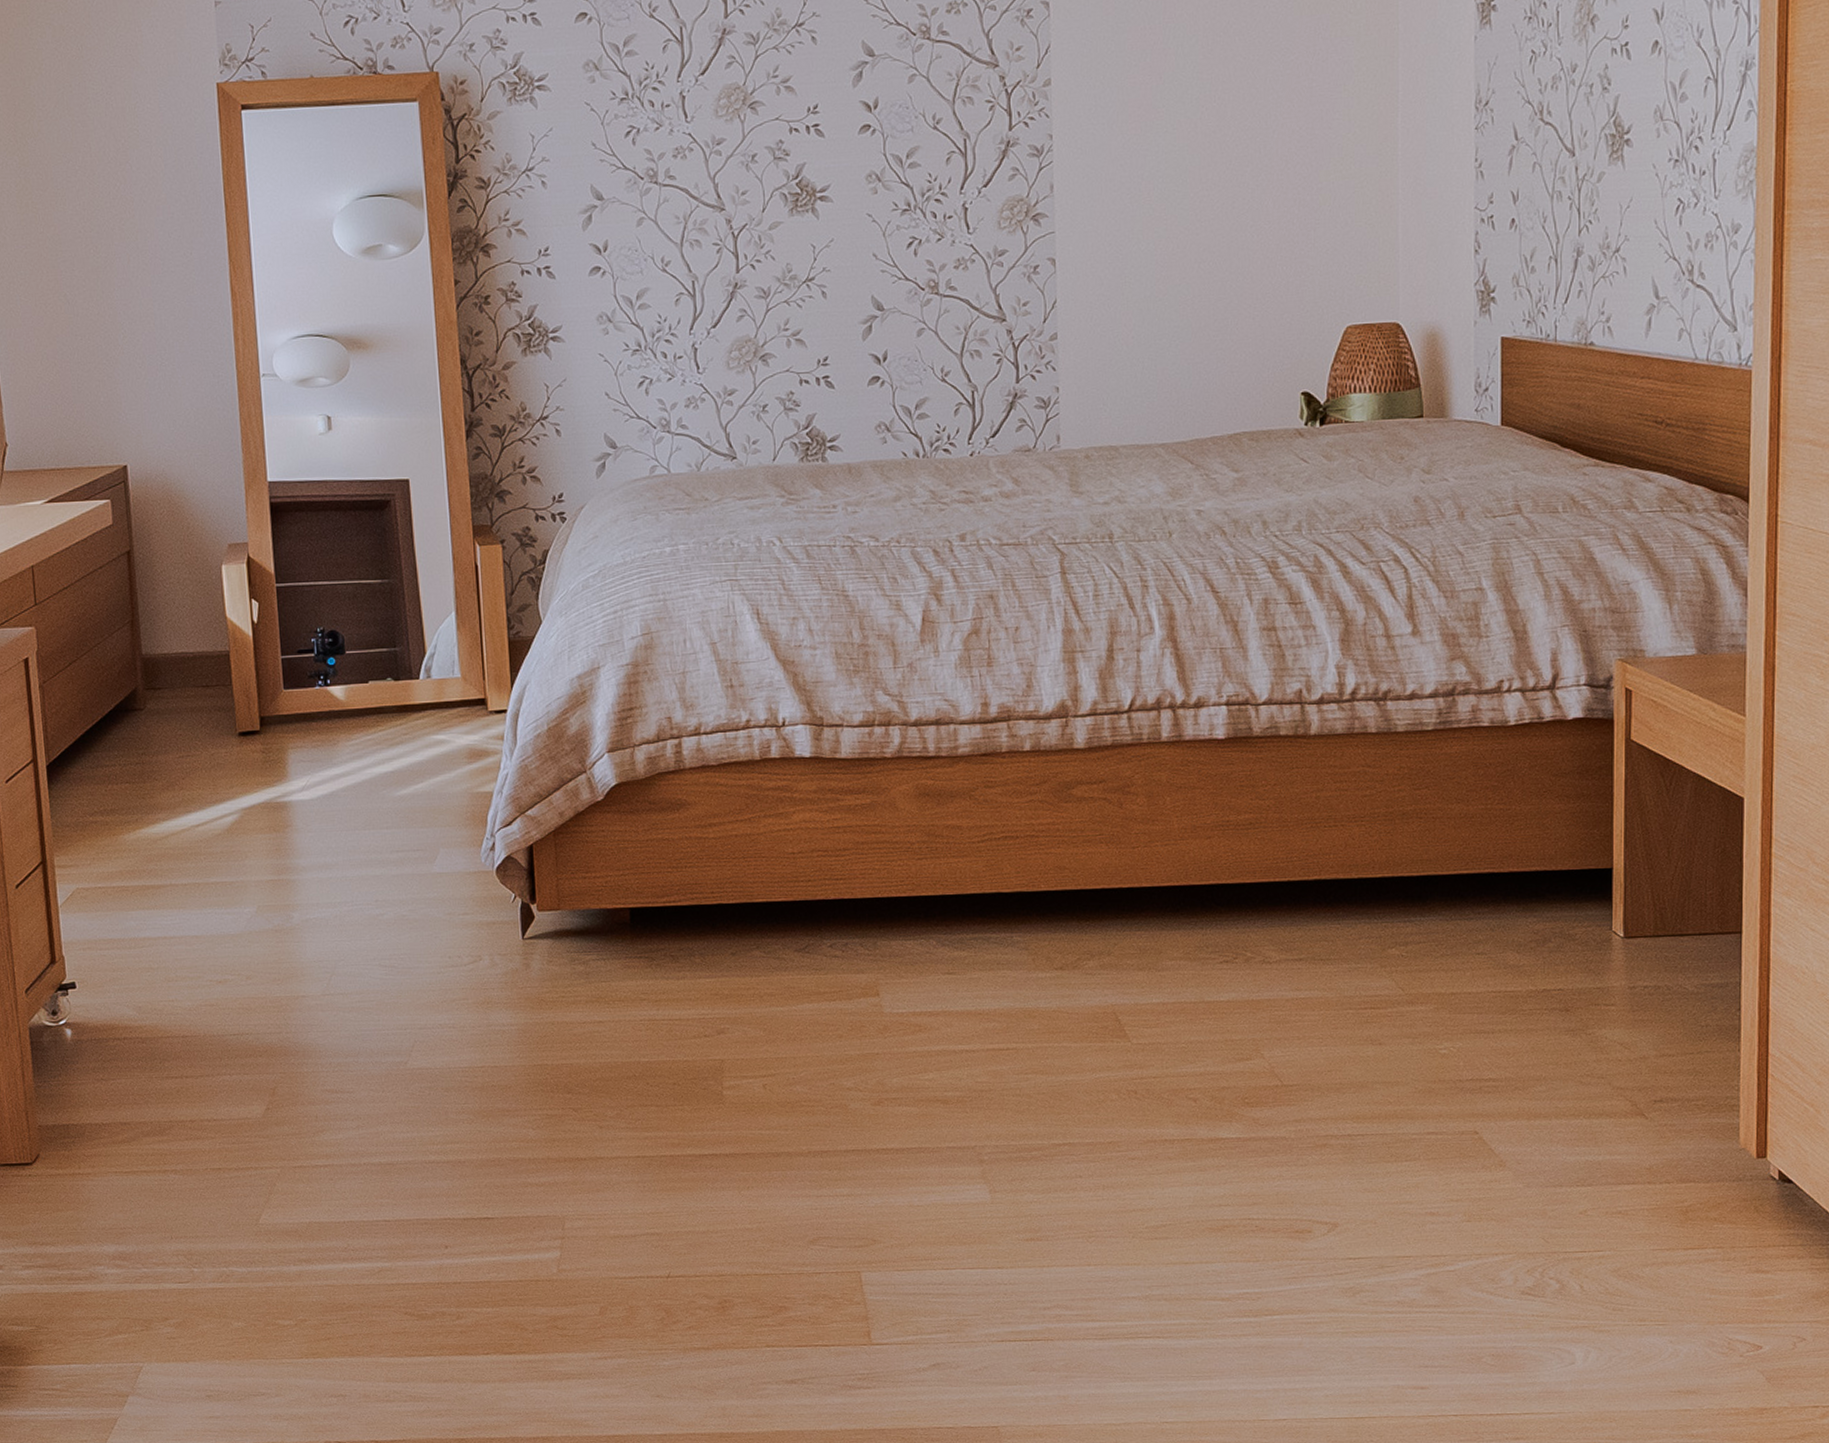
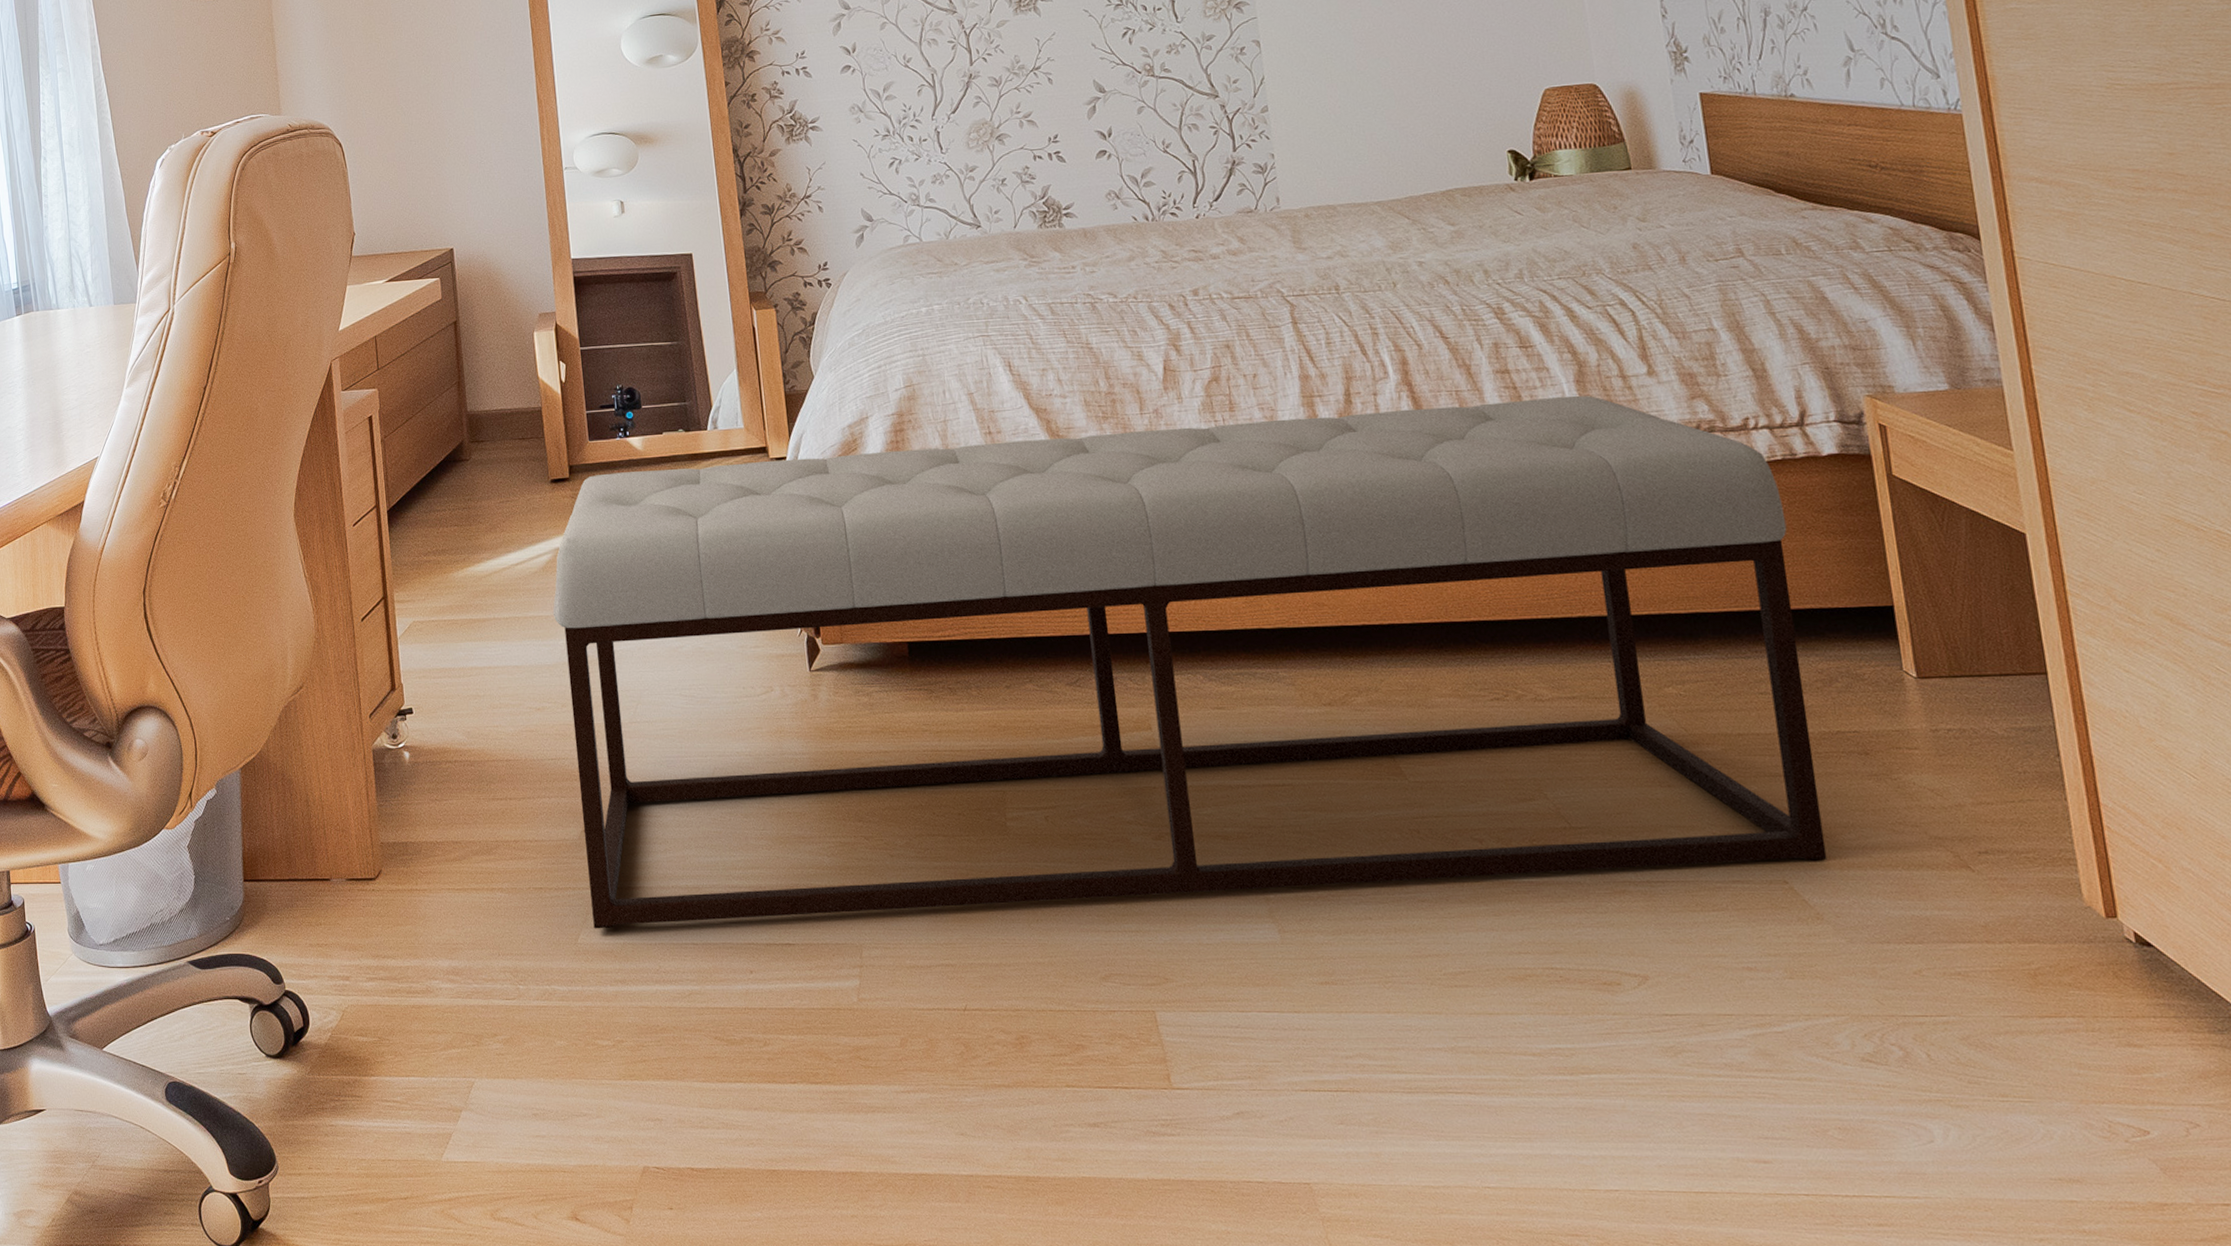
bench: none [238,655,1525,1209] -> present [552,395,1827,929]

